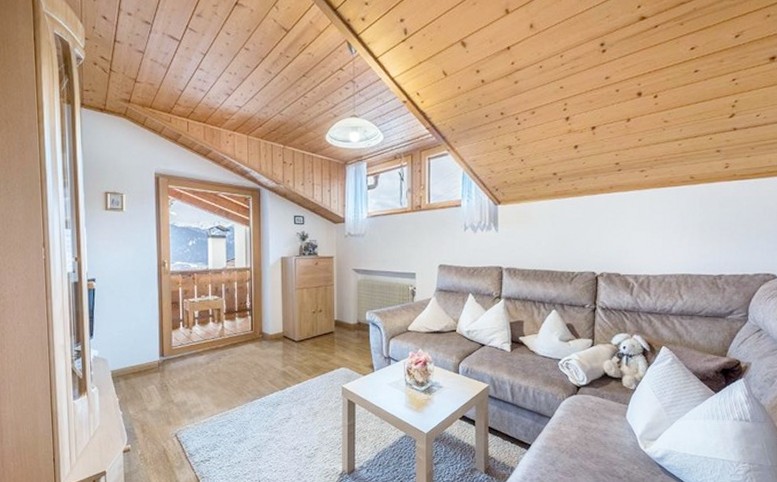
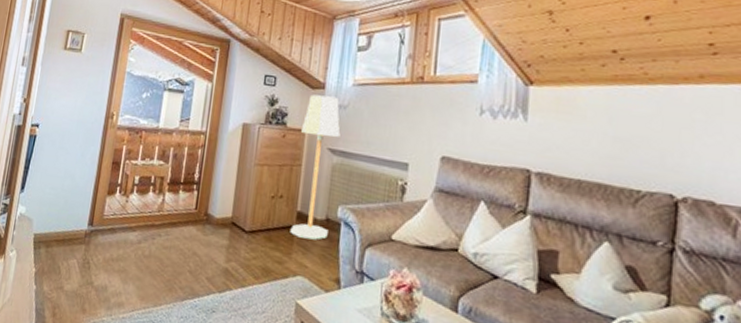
floor lamp: none [330,228,361,339] -> present [290,94,341,240]

